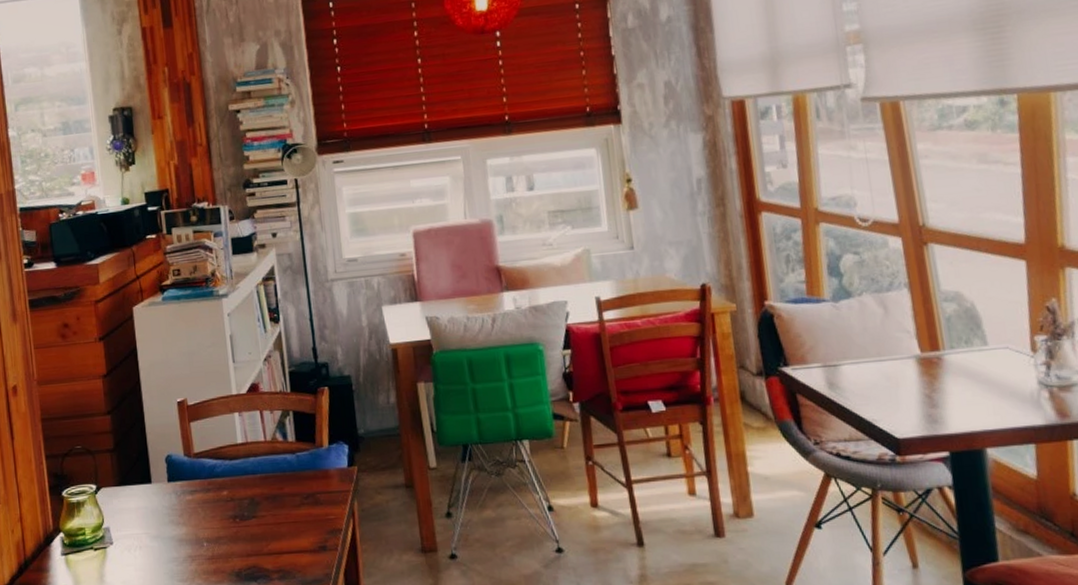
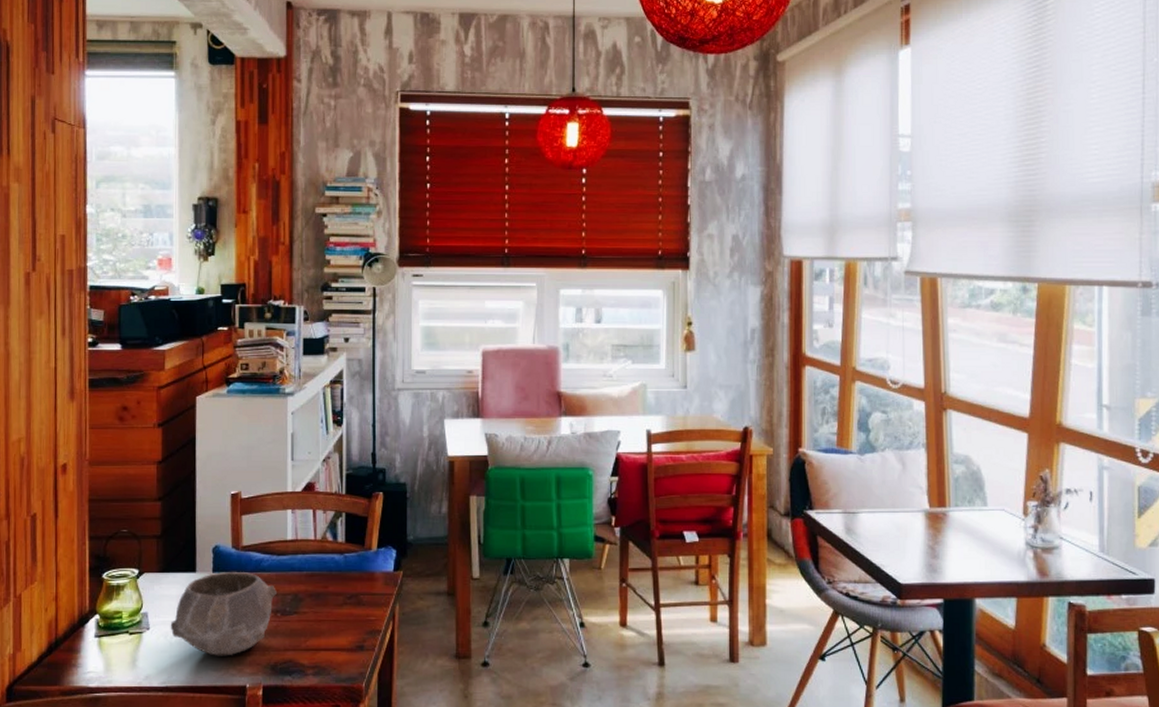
bowl: none [132,479,233,567] -> present [170,572,277,656]

